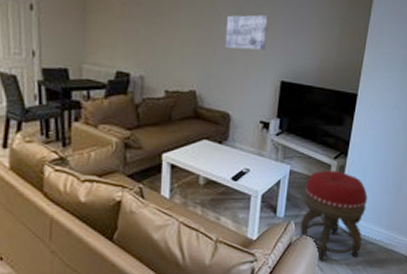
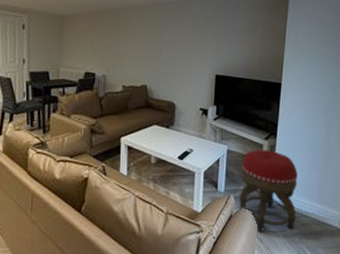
wall art: present [224,15,269,51] -> none [169,23,203,51]

